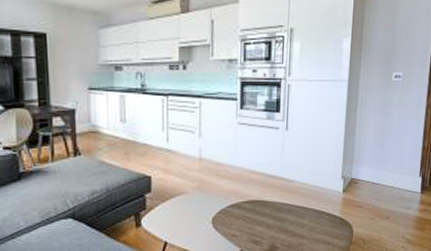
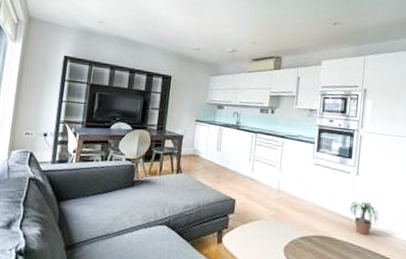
potted plant: none [278,157,313,192] -> present [347,201,380,235]

